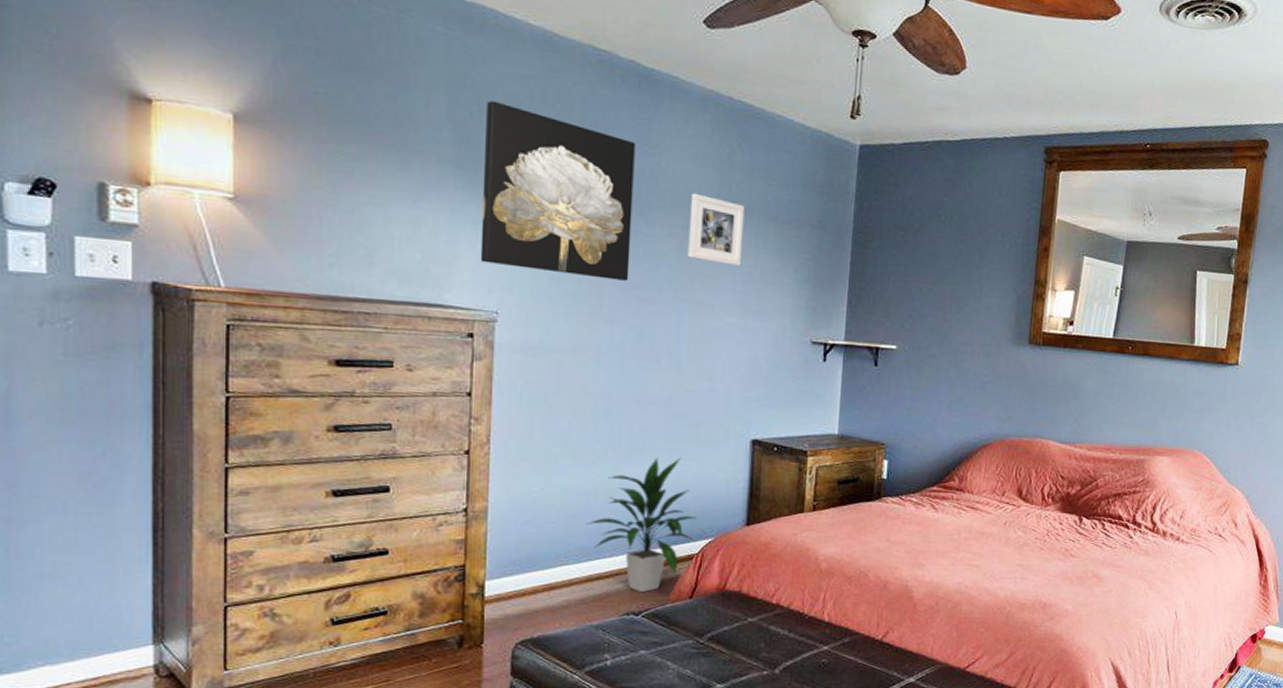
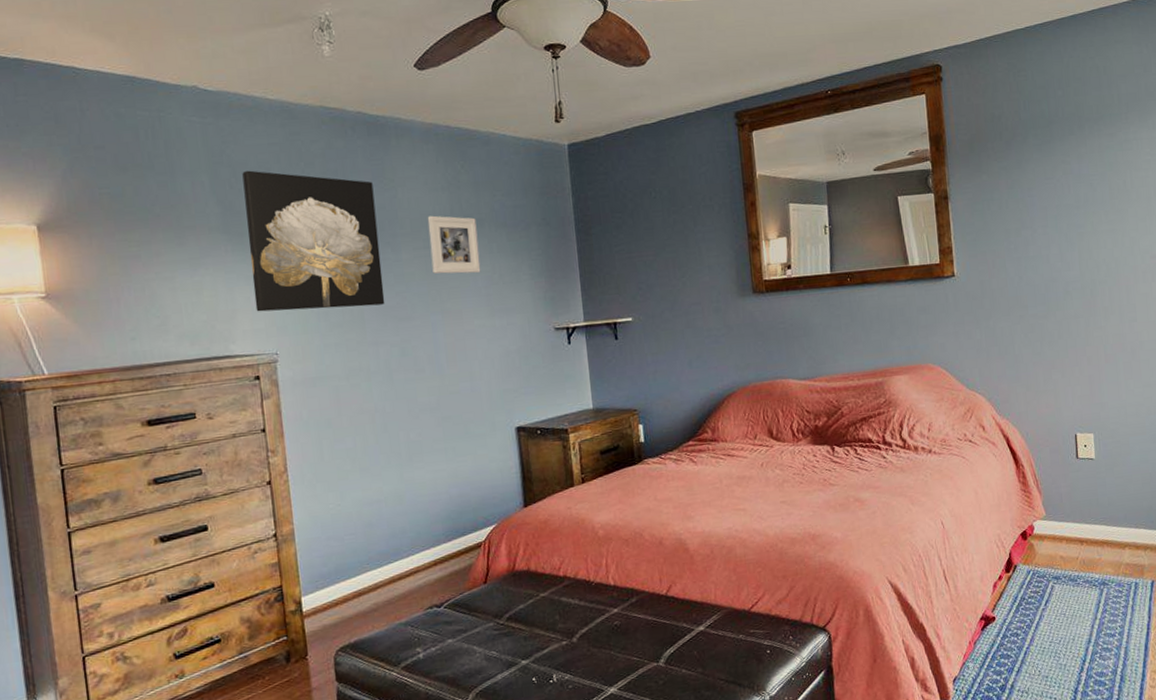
indoor plant: present [587,457,697,593] -> none [382,454,480,586]

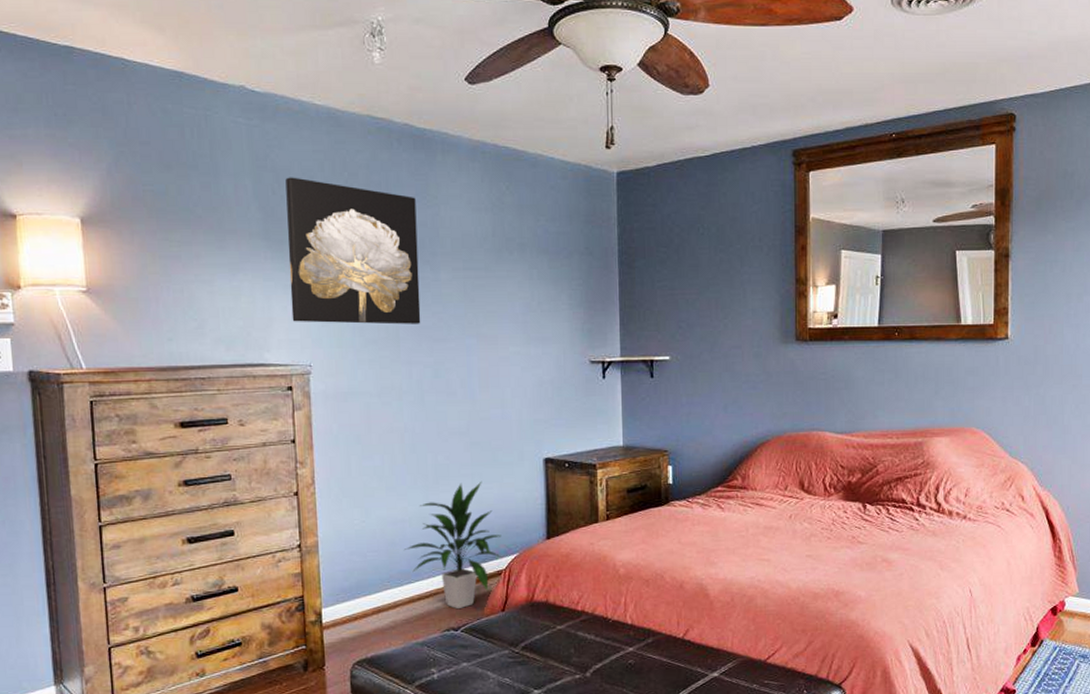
indoor plant: none [382,454,480,586] -> present [404,481,502,610]
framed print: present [427,215,481,274] -> none [468,236,520,299]

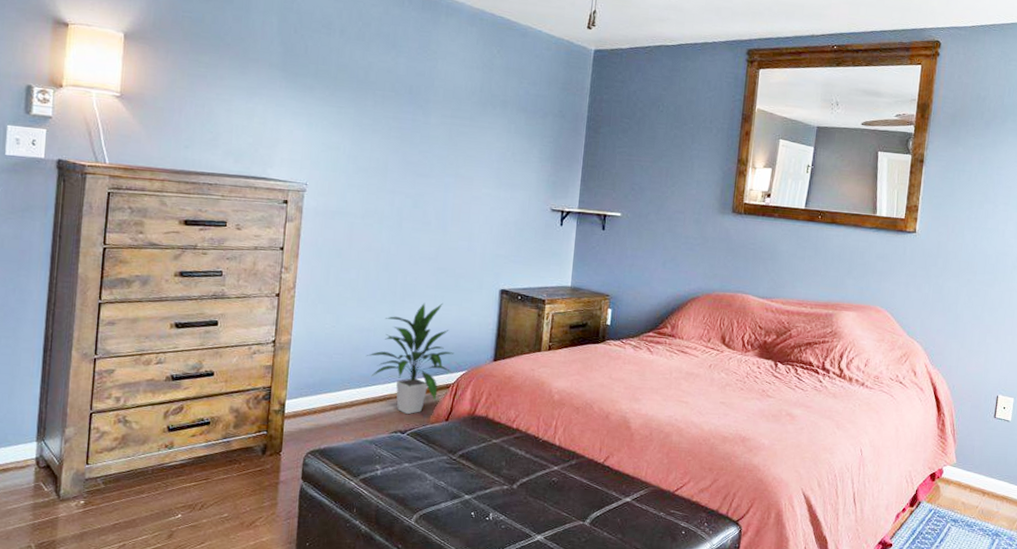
wall art: present [285,177,421,325] -> none [296,20,418,159]

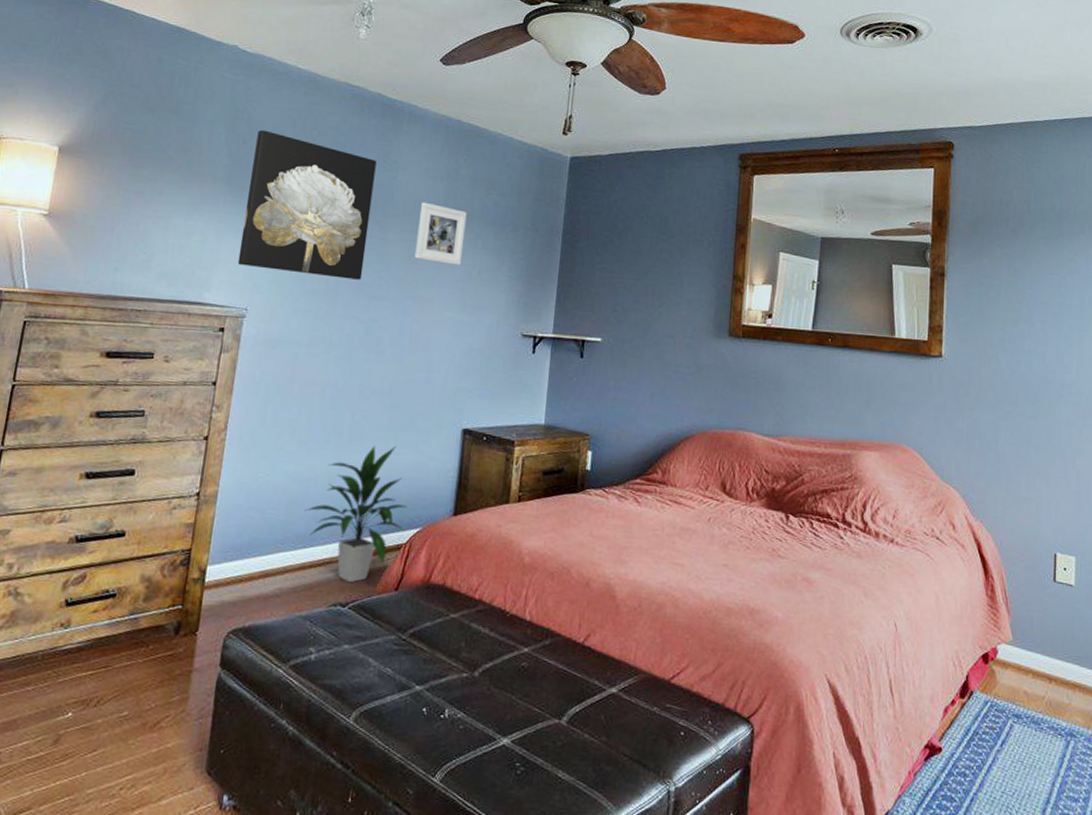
wall art: none [296,20,418,159] -> present [237,130,377,280]
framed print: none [454,89,501,148] -> present [414,202,467,266]

